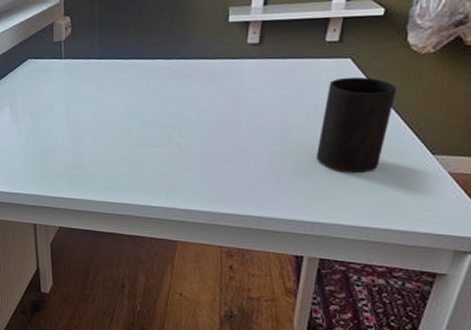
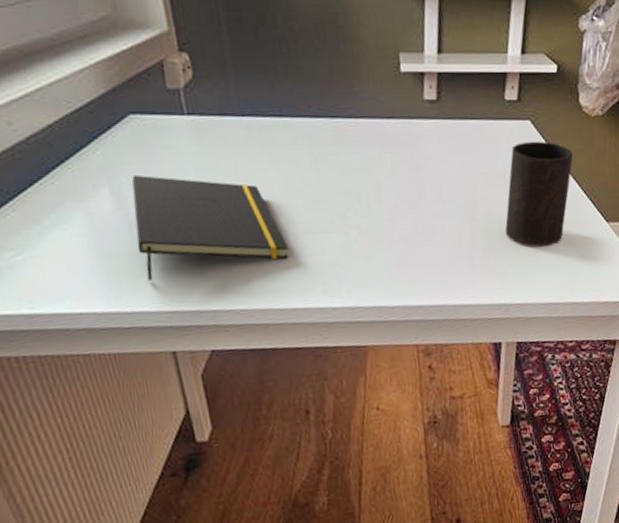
notepad: none [21,99,124,173] -> present [131,174,289,282]

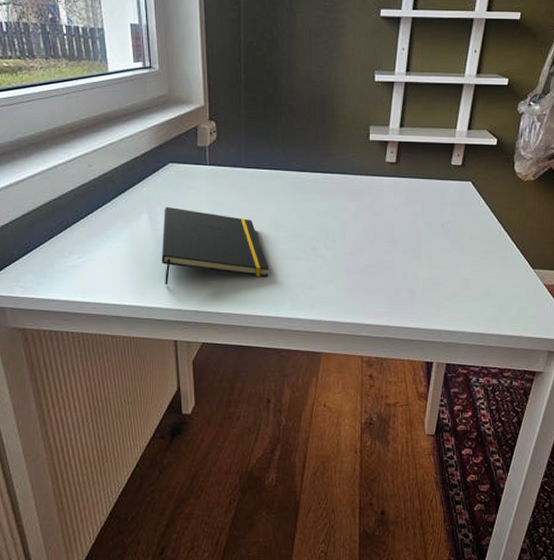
cup: present [505,141,574,248] -> none [444,198,507,286]

